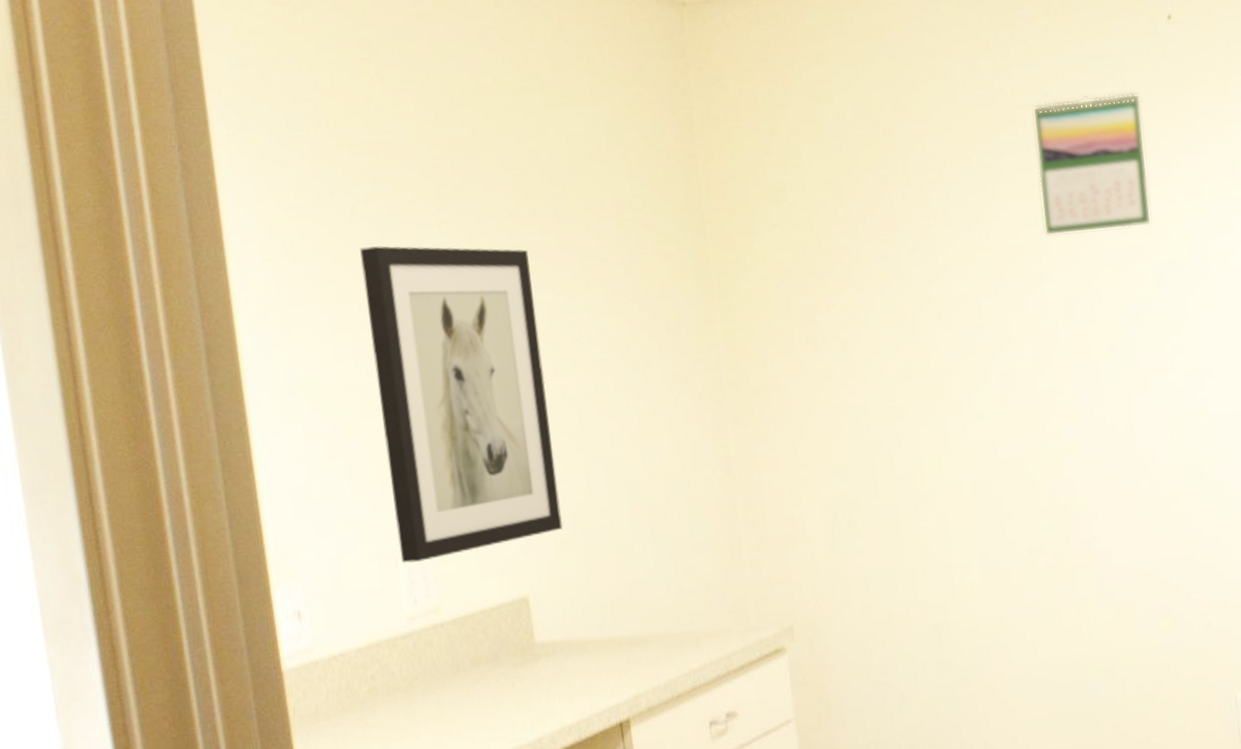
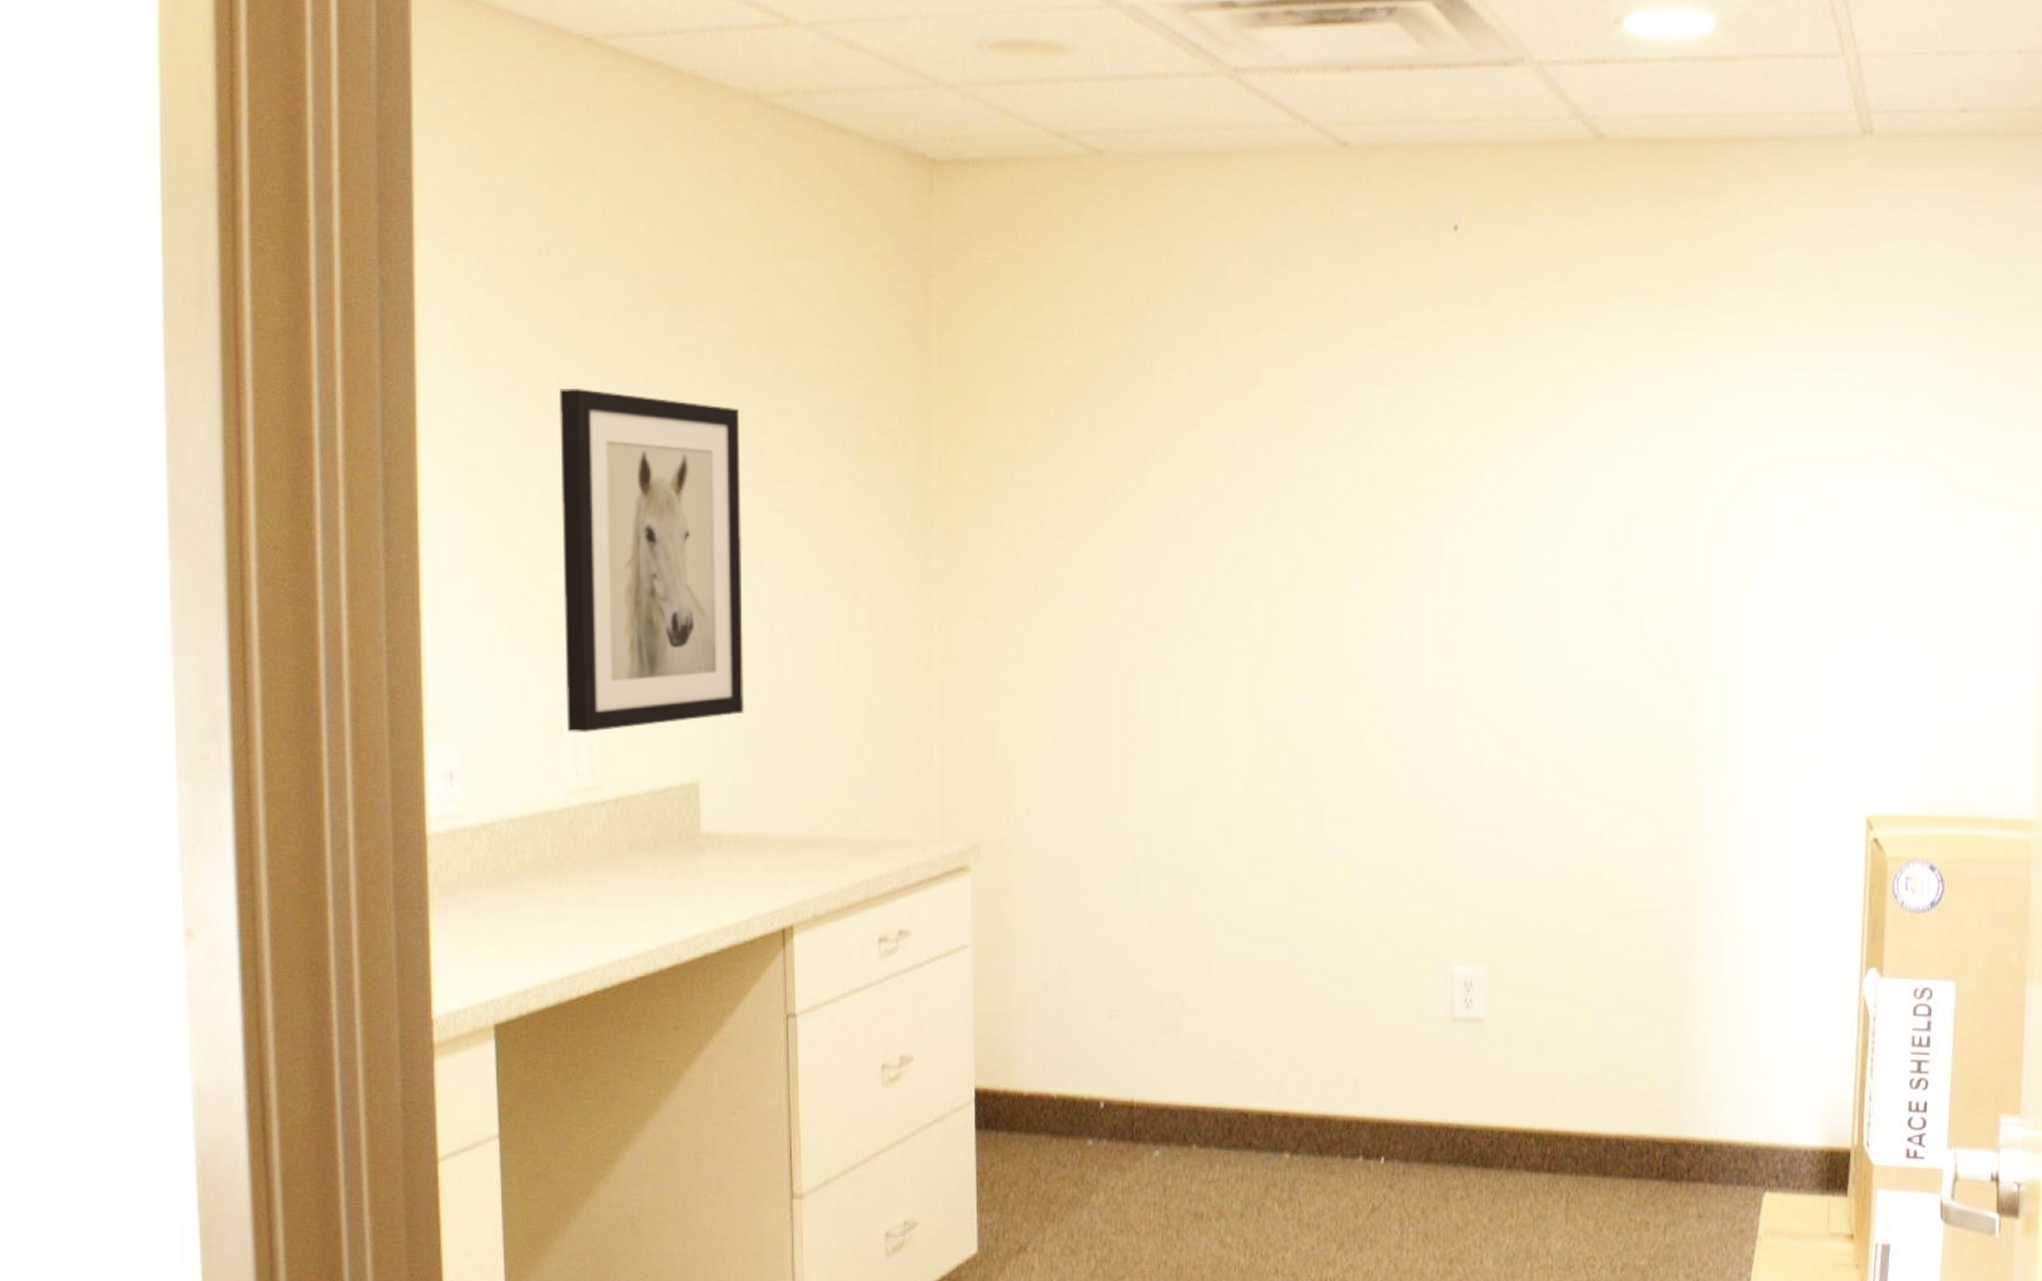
calendar: present [1032,91,1152,236] -> none [1296,303,1415,451]

